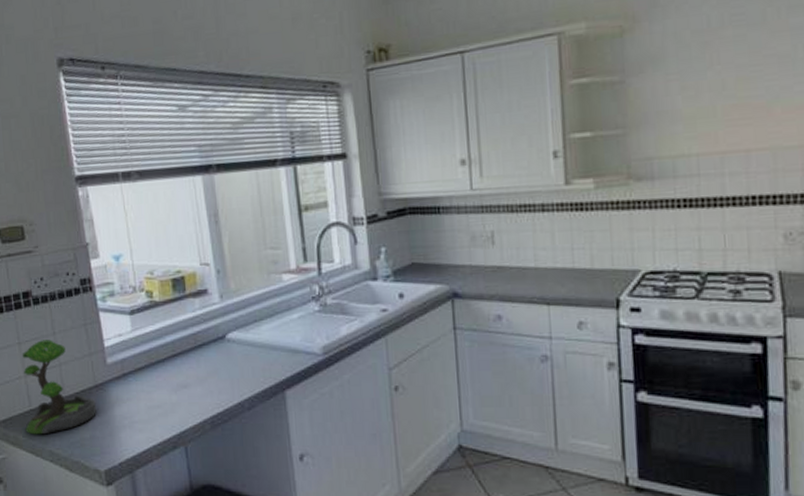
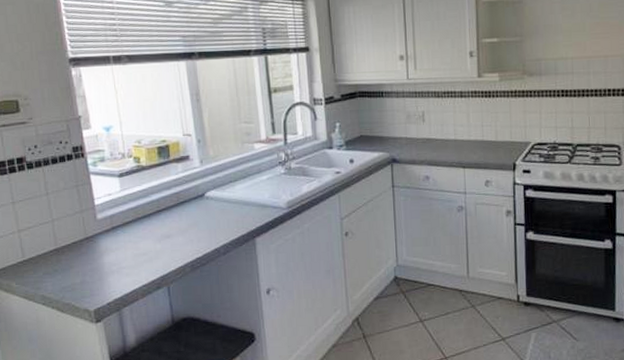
plant: present [23,339,96,435] -> none [16,199,87,282]

